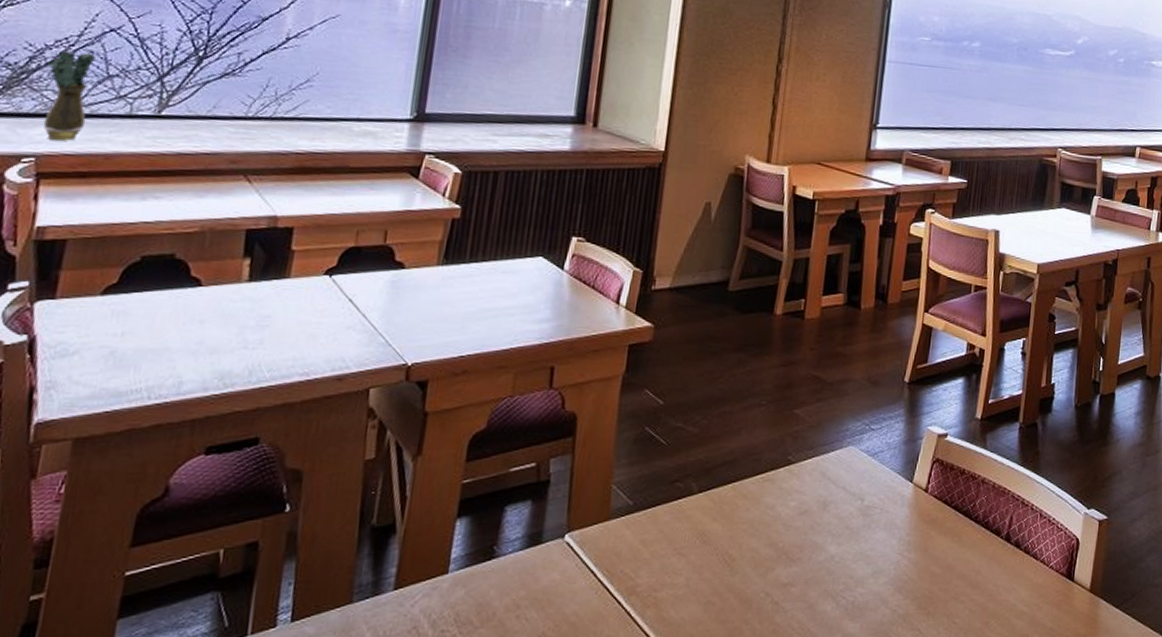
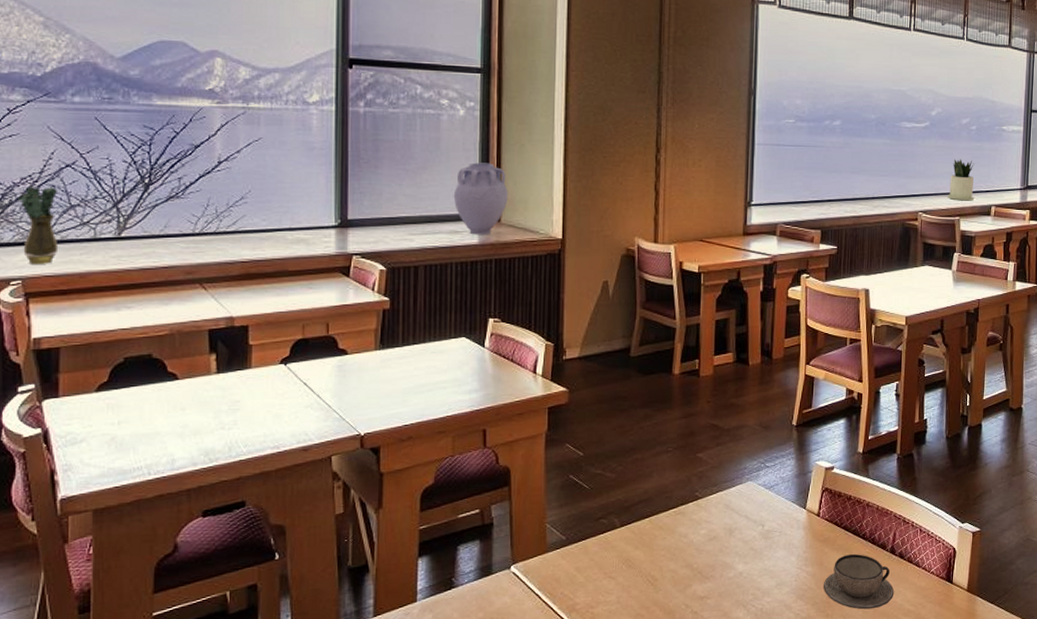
vase: none [547,59,610,142] -> present [453,162,508,235]
teacup: none [925,540,1007,609] -> present [823,554,895,610]
planter: none [1089,93,1120,140] -> present [947,159,975,201]

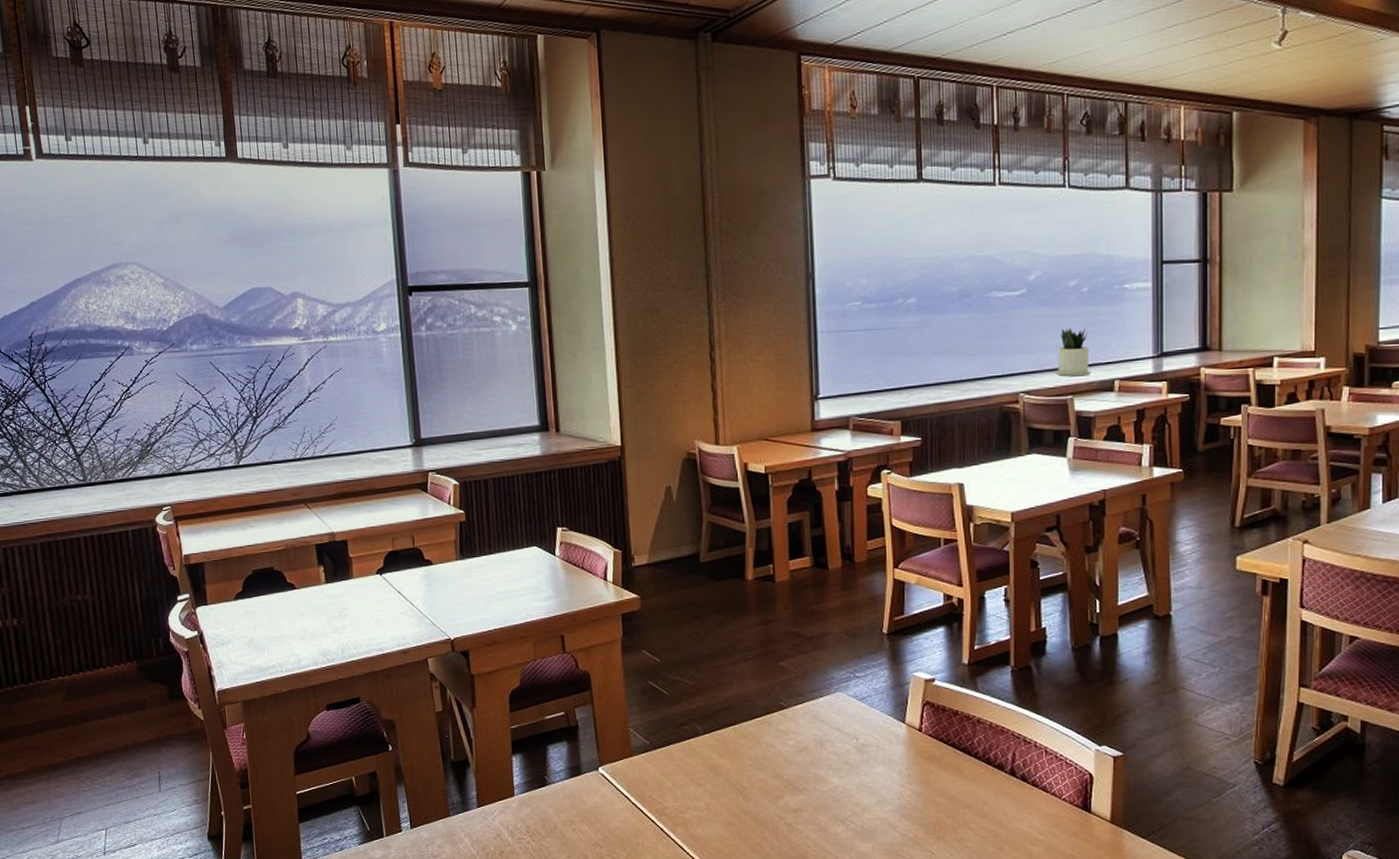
vase: present [18,182,59,264] -> none [161,422,195,492]
vase: present [453,162,508,235] -> none [513,375,565,447]
teacup: present [823,554,895,610] -> none [931,774,1018,835]

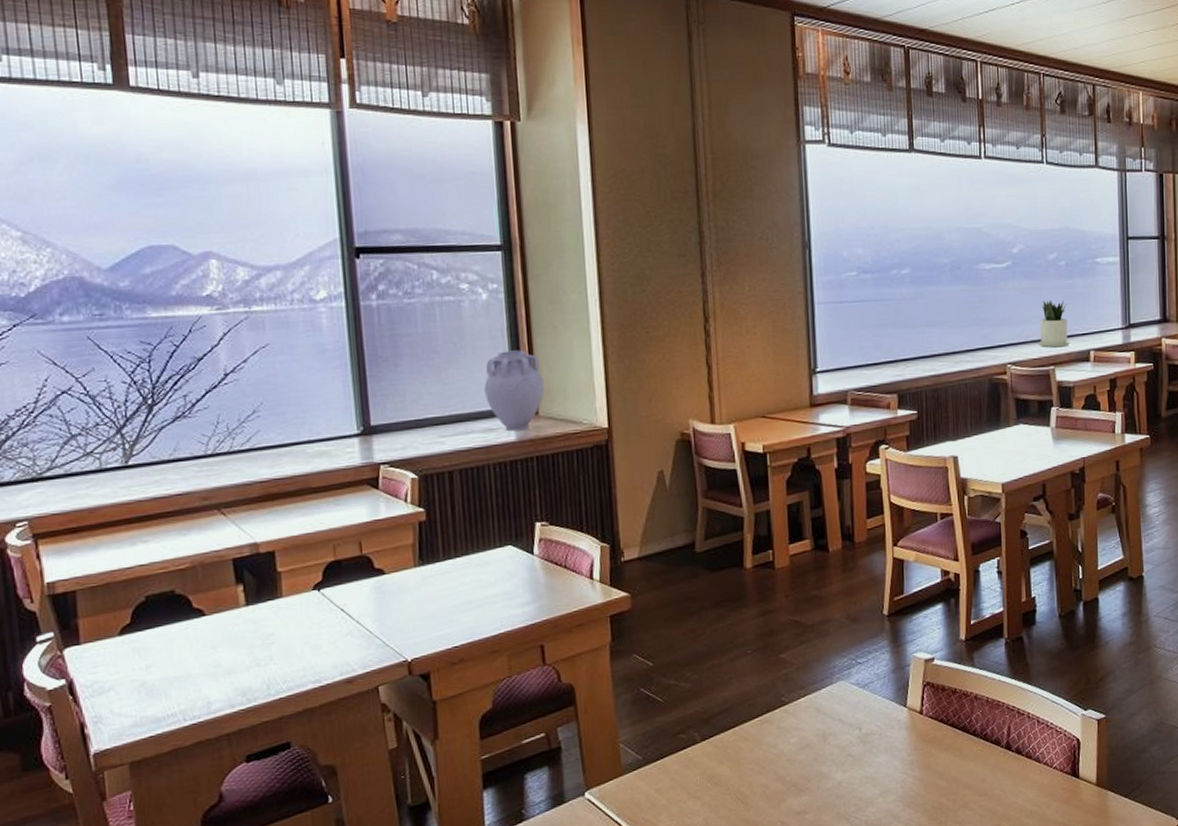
vase: none [513,375,565,447] -> present [483,350,545,432]

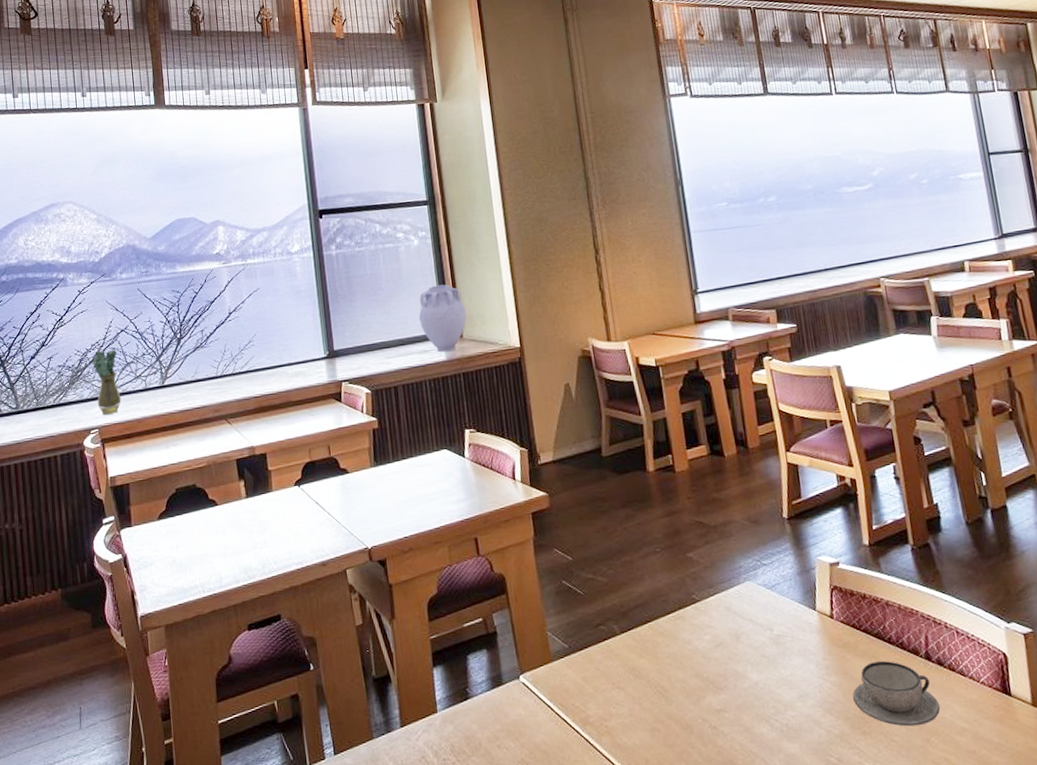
vase: none [14,414,64,503] -> present [91,348,122,415]
teacup: none [932,752,1014,814] -> present [852,661,941,727]
planter: present [1038,300,1070,348] -> none [908,216,942,261]

